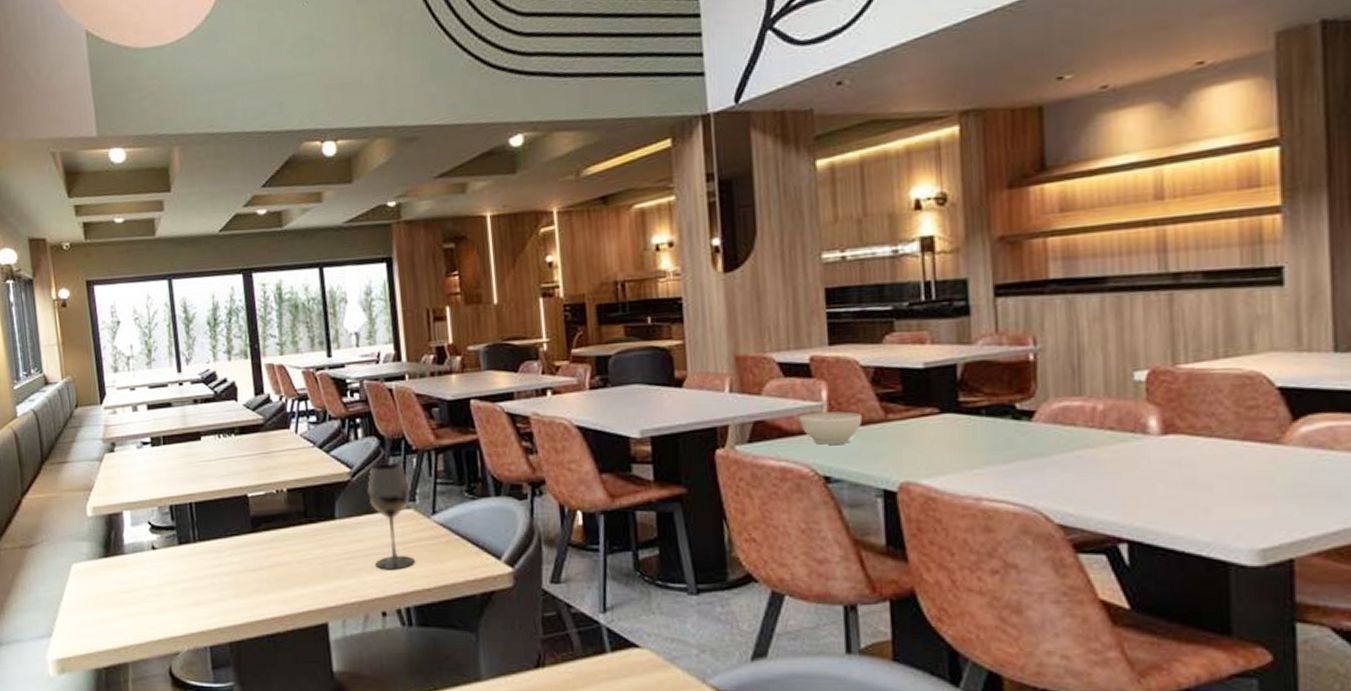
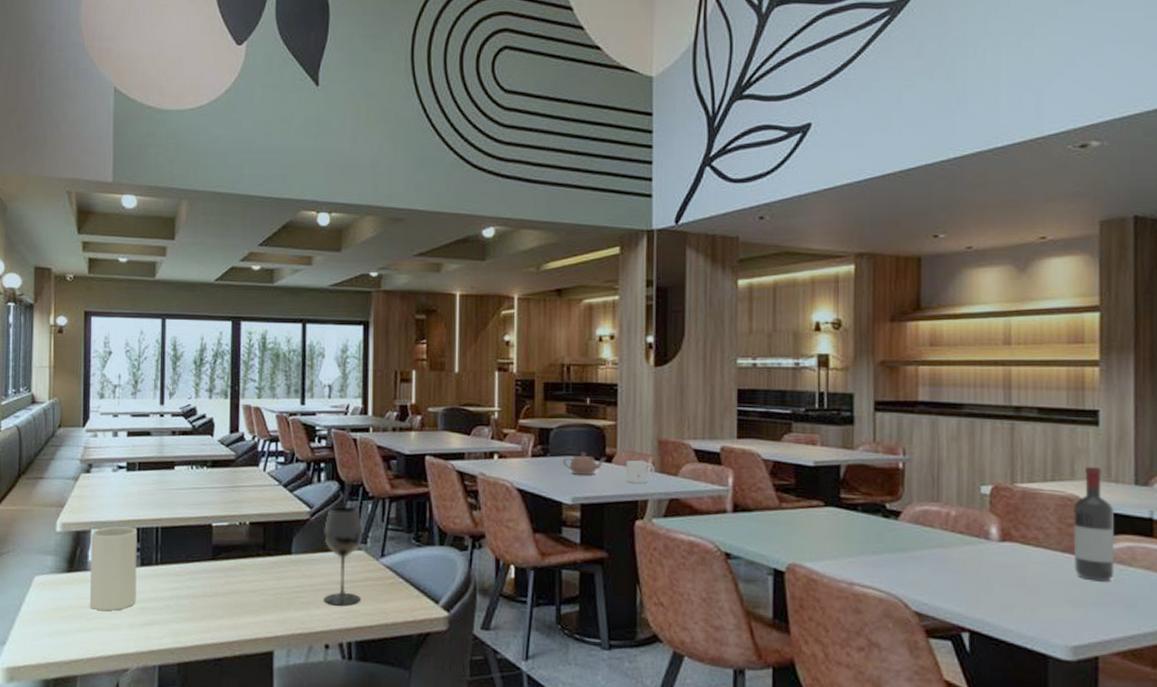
cup: none [123,505,178,595] -> present [89,526,138,611]
teapot: none [625,378,676,405] -> present [562,452,607,475]
mug: none [699,381,733,408] -> present [625,460,654,484]
soup bowl: present [798,411,863,445] -> none [707,496,761,525]
wine bottle: none [1254,336,1311,471] -> present [1073,467,1115,582]

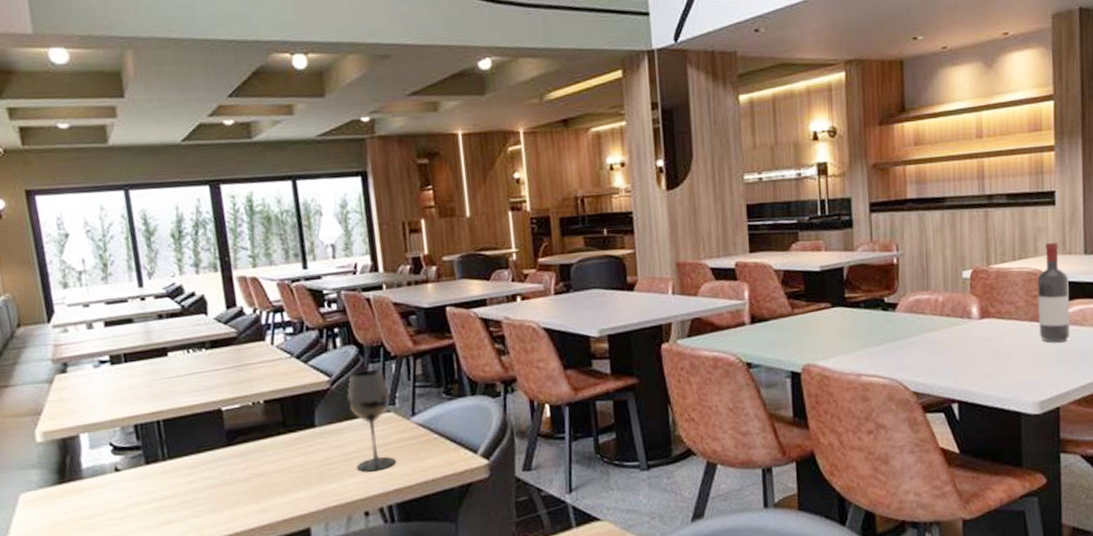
cup: present [89,526,138,611] -> none [80,424,147,519]
teapot: present [562,452,607,475] -> none [585,284,629,307]
mug: present [625,460,654,484] -> none [647,285,675,309]

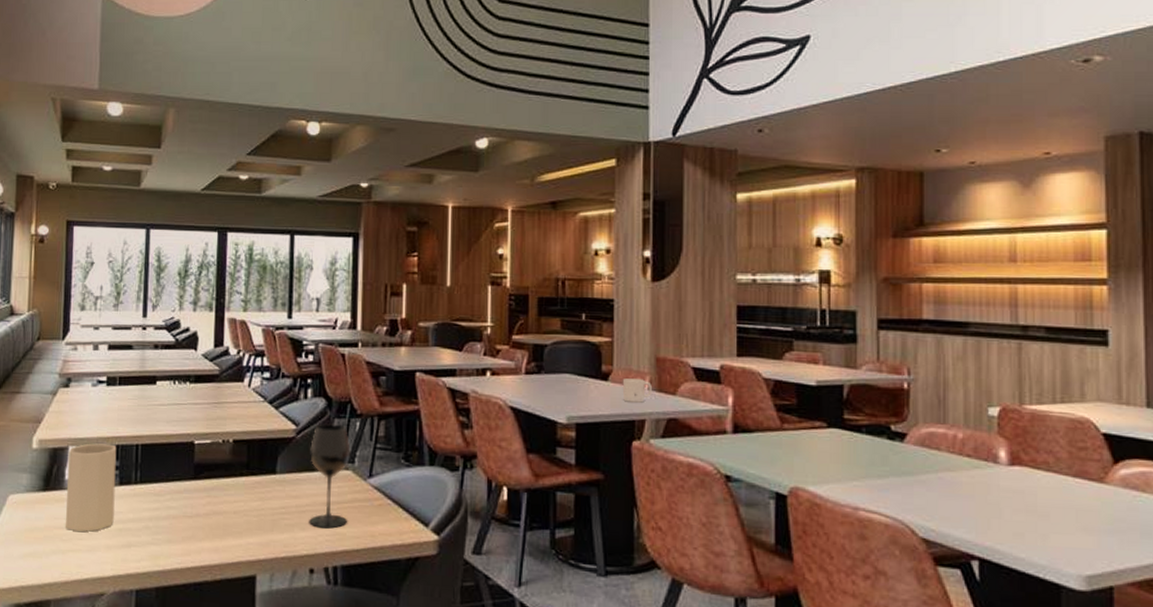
cup: none [80,424,147,519] -> present [65,443,117,532]
mug: none [647,285,675,309] -> present [622,378,652,403]
wine bottle: present [1037,243,1070,343] -> none [1084,389,1128,508]

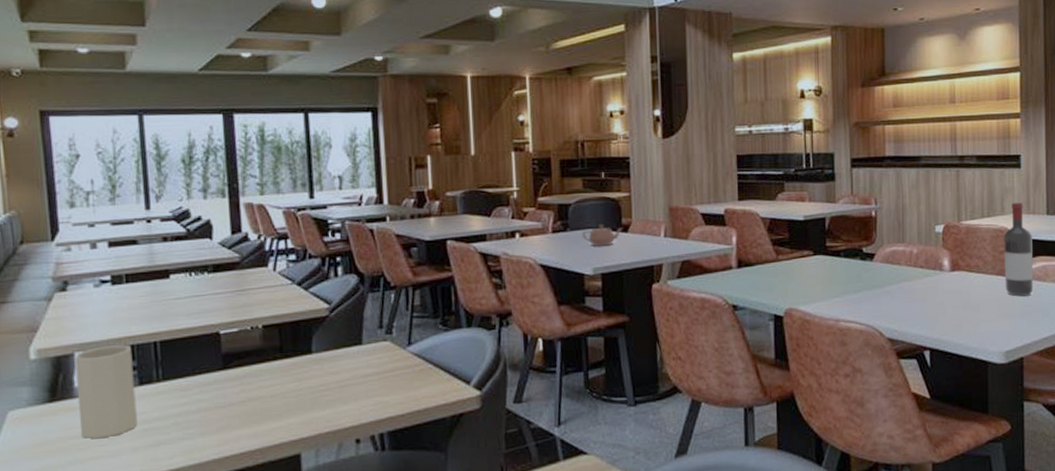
wineglass: present [309,423,351,529] -> none [345,298,390,399]
teapot: none [557,370,603,393] -> present [582,224,623,246]
mug: present [622,378,652,403] -> none [641,228,667,250]
wine bottle: none [1084,389,1128,508] -> present [1004,203,1034,297]

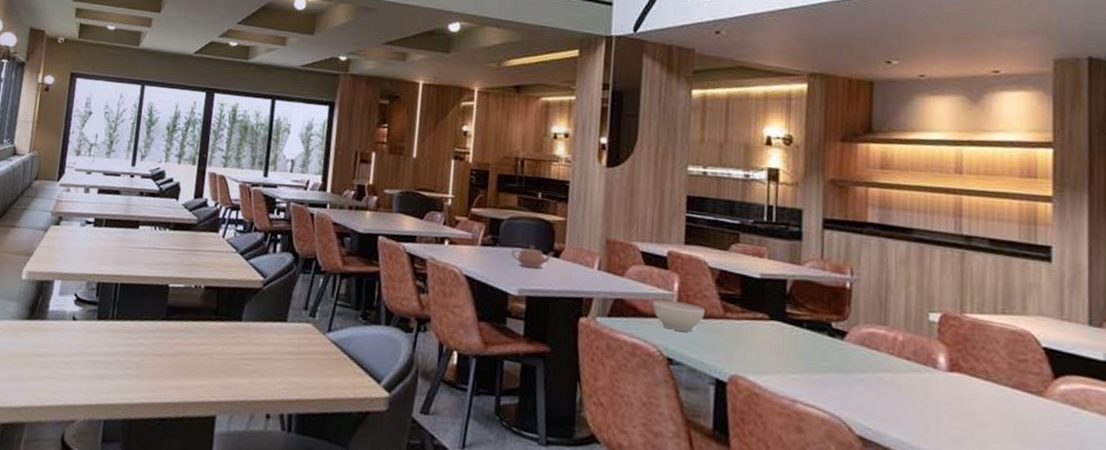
cup: present [74,345,138,439] -> none [45,278,98,362]
soup bowl: none [715,253,761,280] -> present [652,299,706,332]
wine bottle: present [1004,203,1034,297] -> none [1024,303,1068,423]

